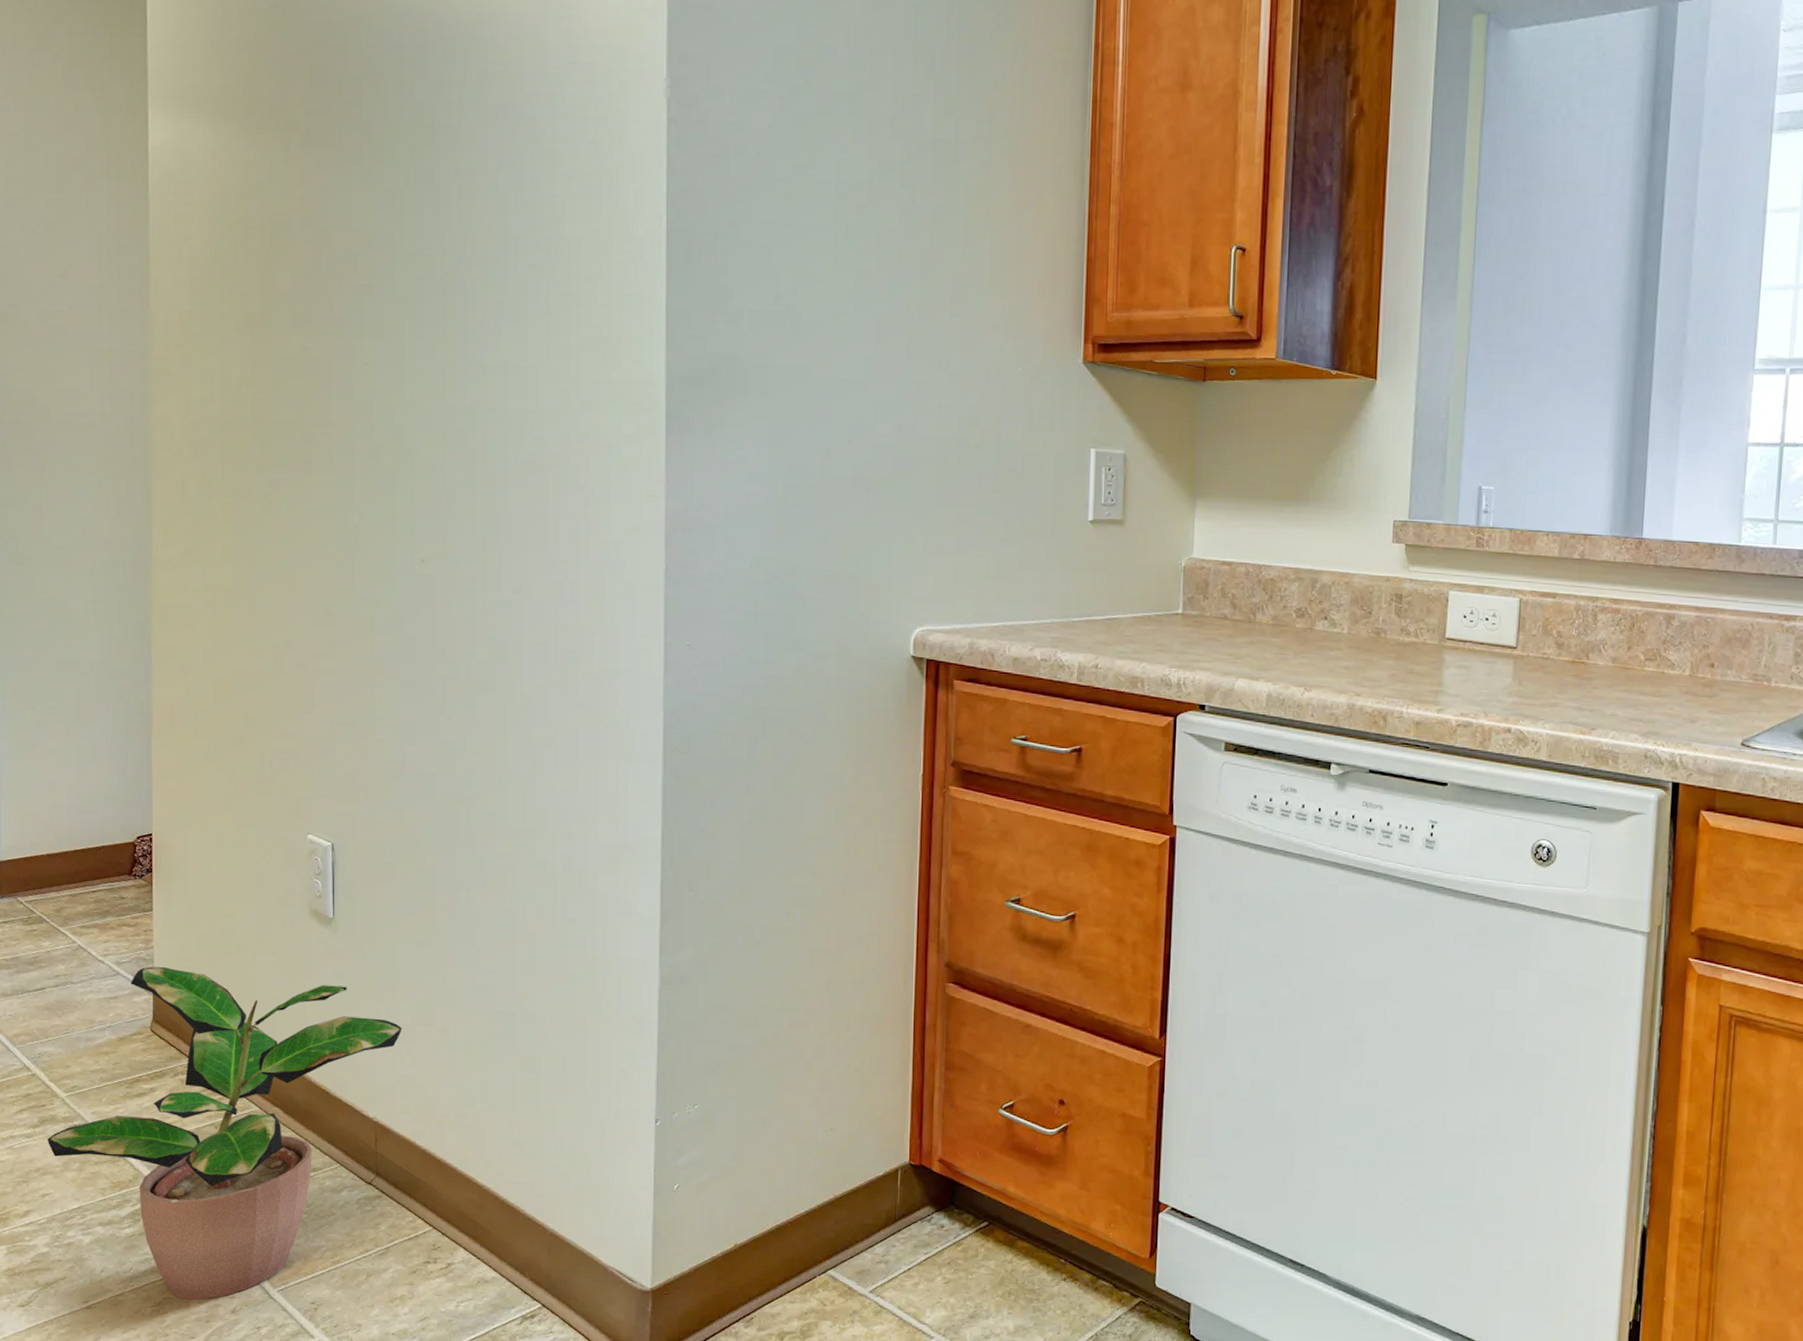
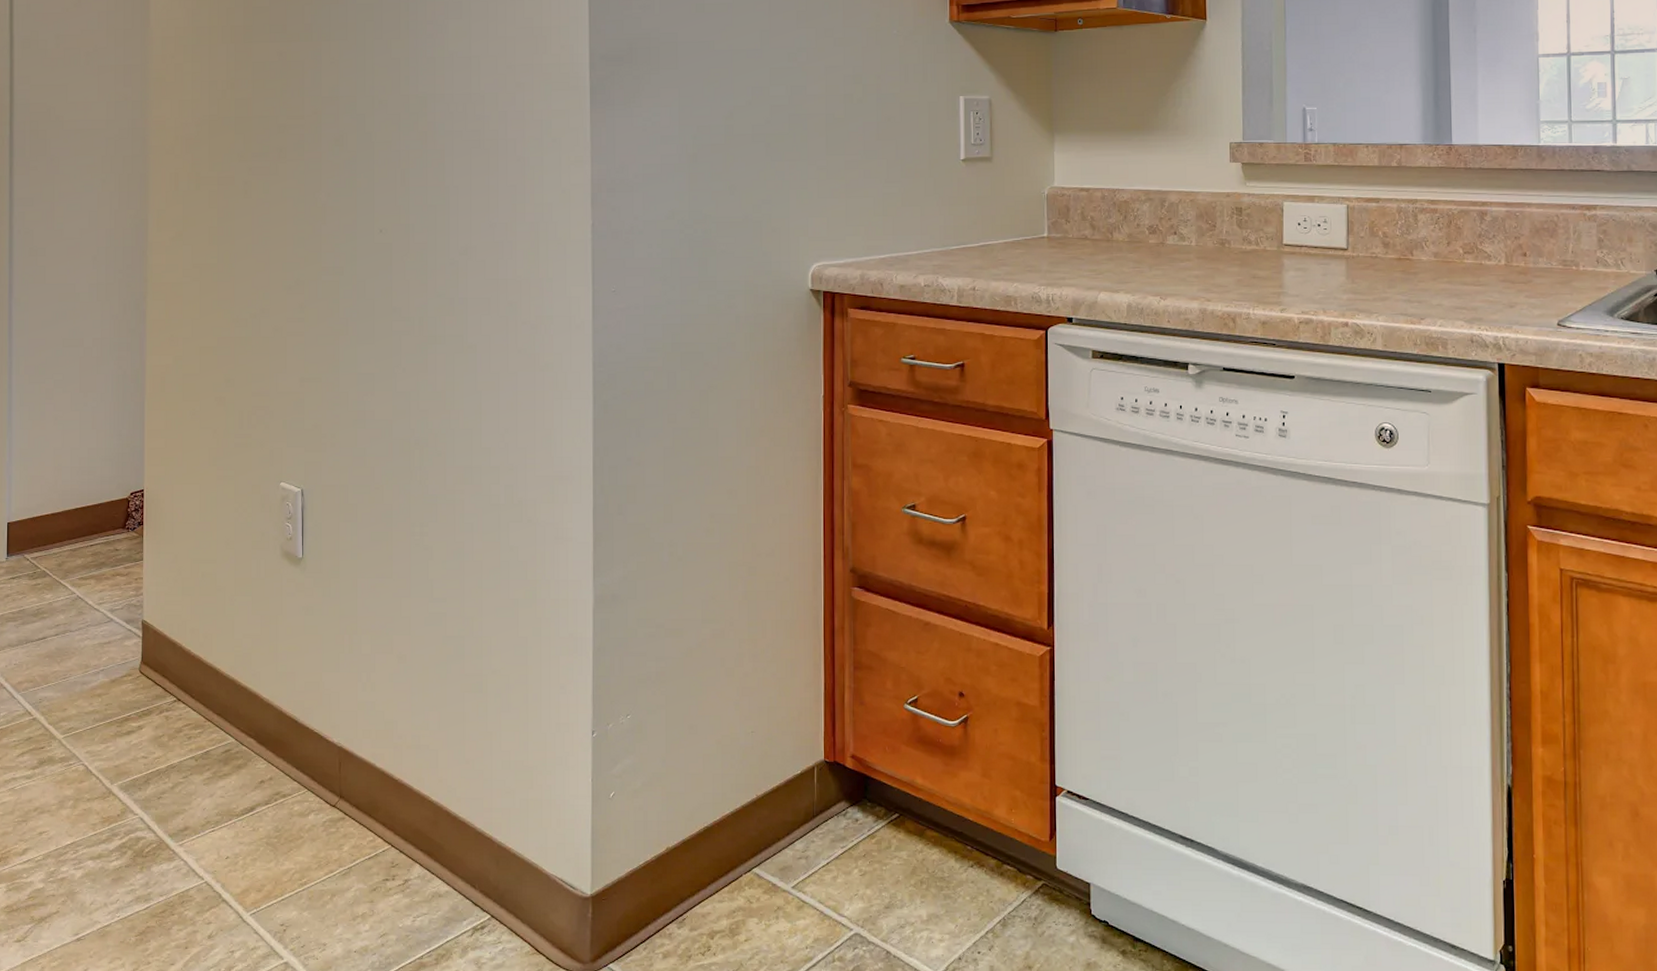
potted plant: present [47,966,402,1300] -> none [45,612,363,927]

